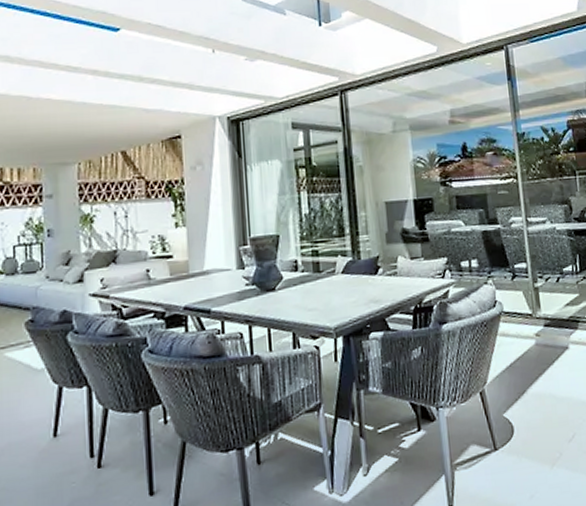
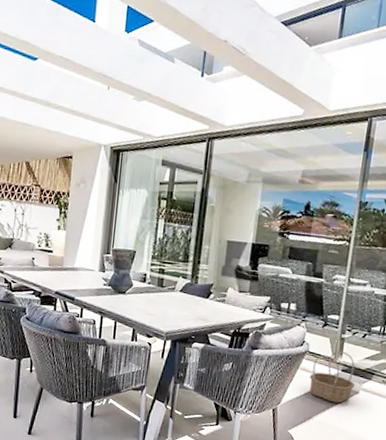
basket: none [511,302,563,367] -> present [309,351,356,404]

